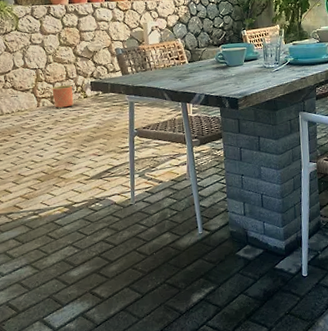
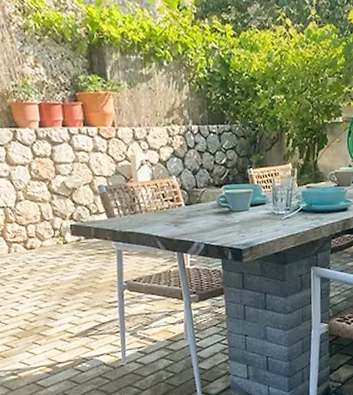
planter: present [52,84,74,109] -> none [24,227,52,256]

